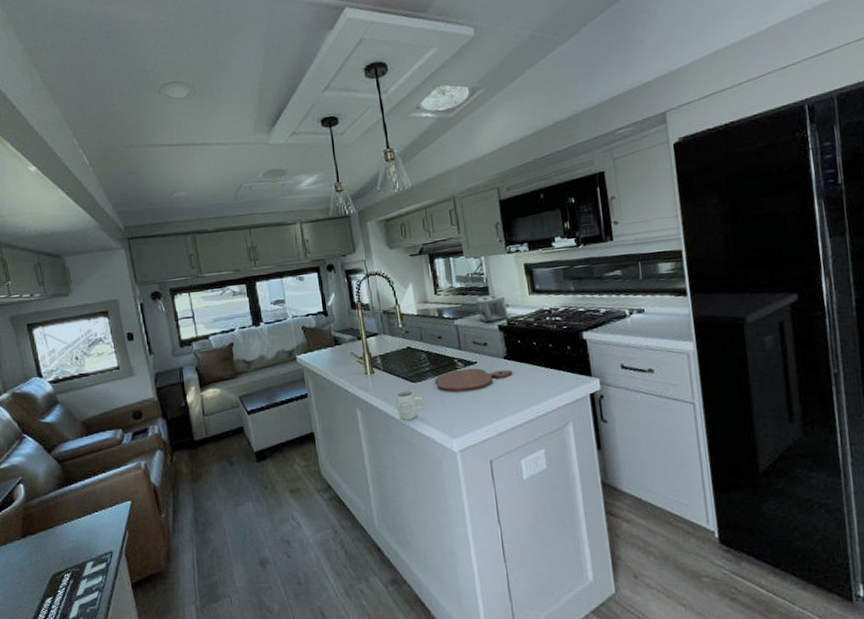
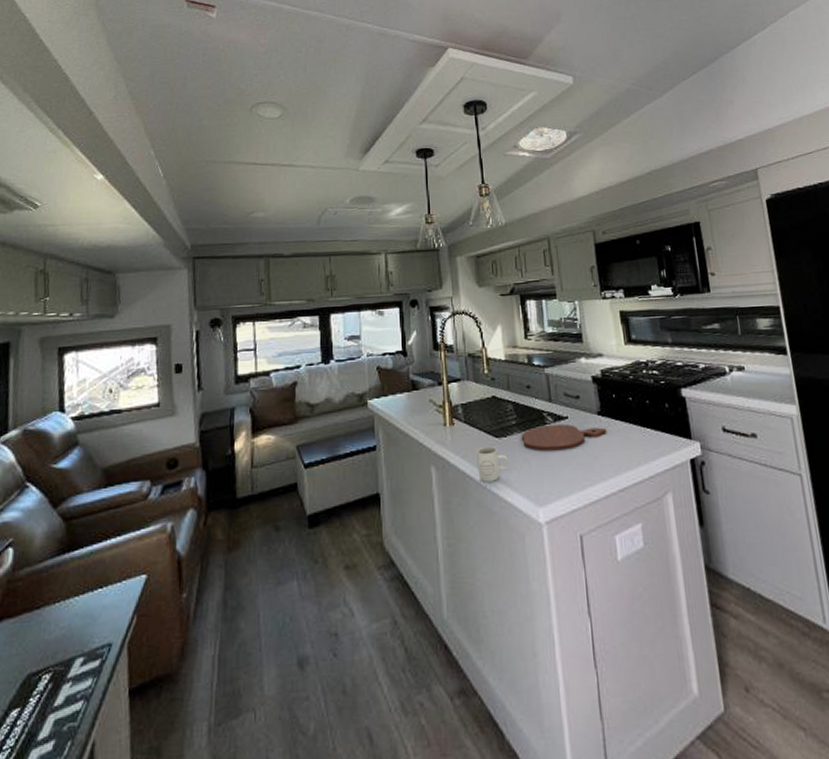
toaster: present [475,294,509,323] -> none [567,342,603,374]

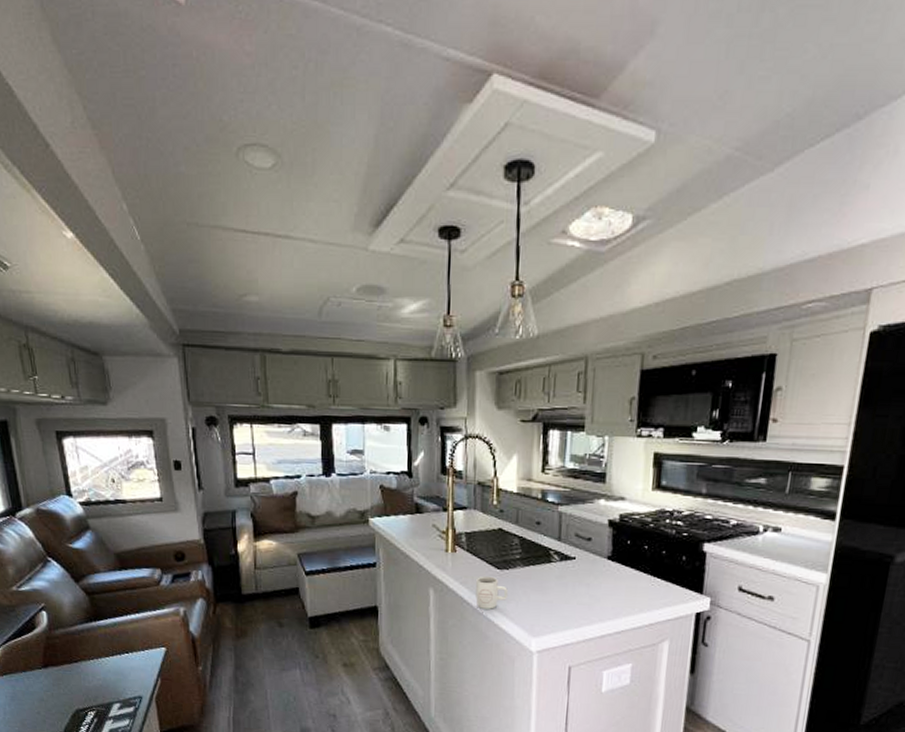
cutting board: present [522,423,607,451] -> none [524,562,615,589]

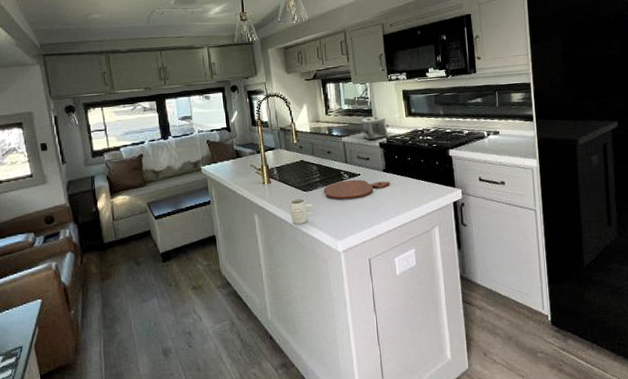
cutting board: none [524,562,615,589] -> present [324,179,391,200]
toaster: none [587,483,624,516] -> present [360,116,389,141]

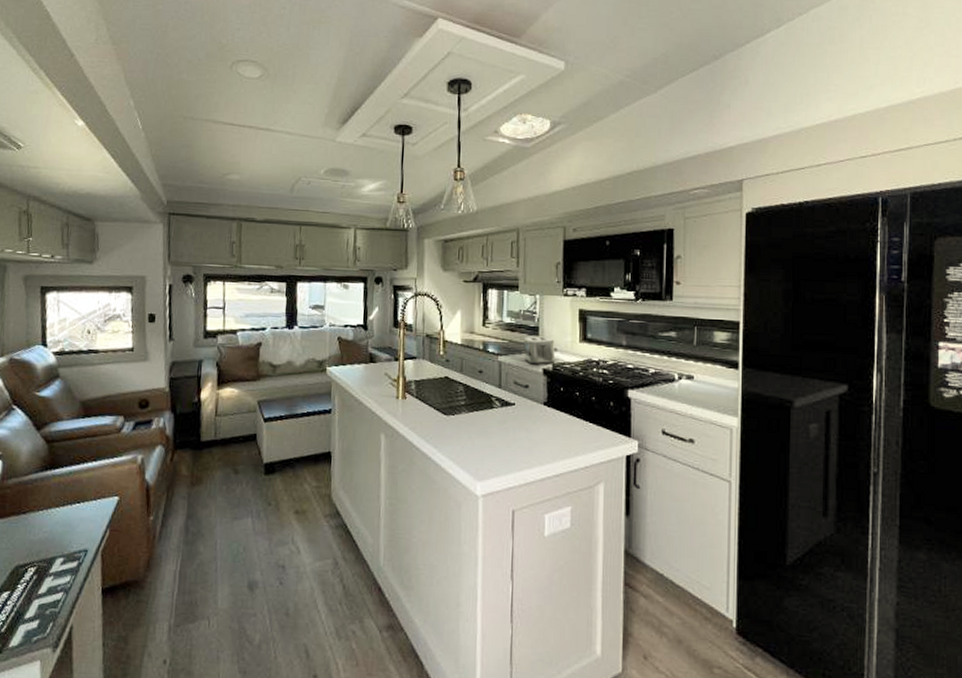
mug: present [289,197,314,224] -> none [424,421,454,454]
cutting board: present [324,179,391,200] -> none [469,408,551,433]

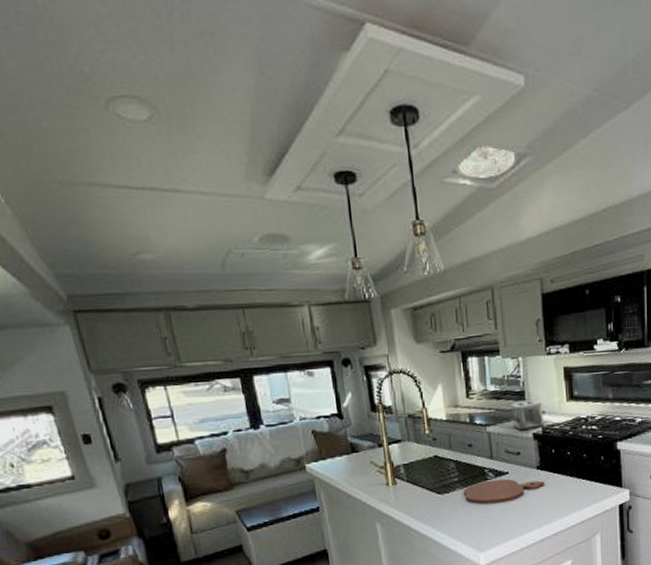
cutting board: none [469,408,551,433] -> present [464,478,545,504]

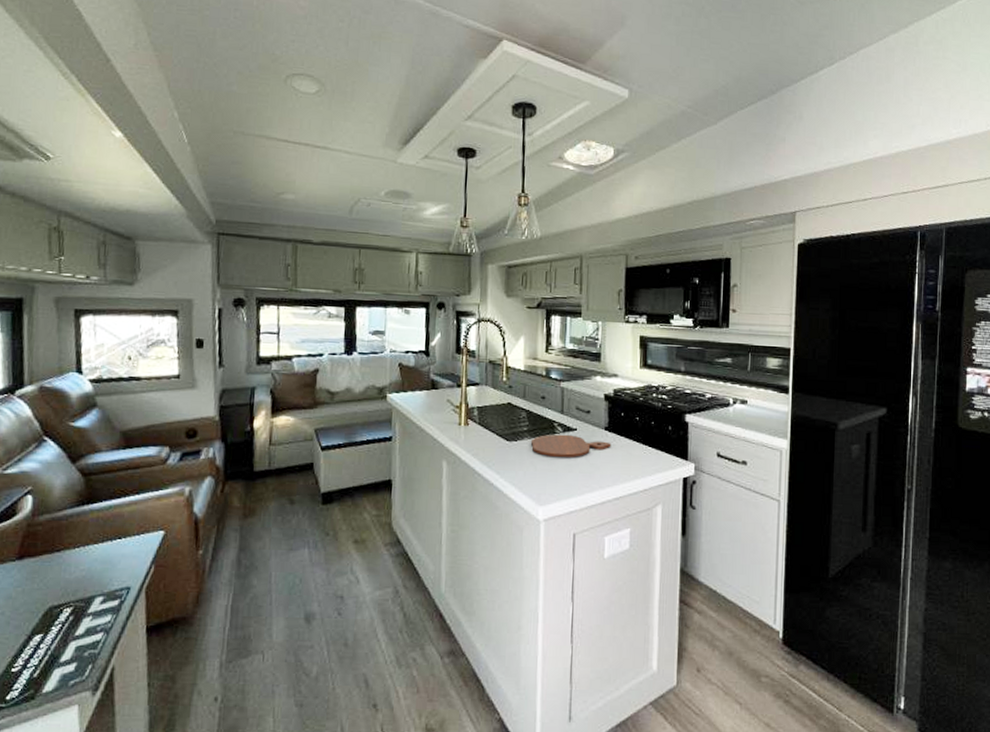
toaster: present [510,400,545,431] -> none [585,362,617,391]

